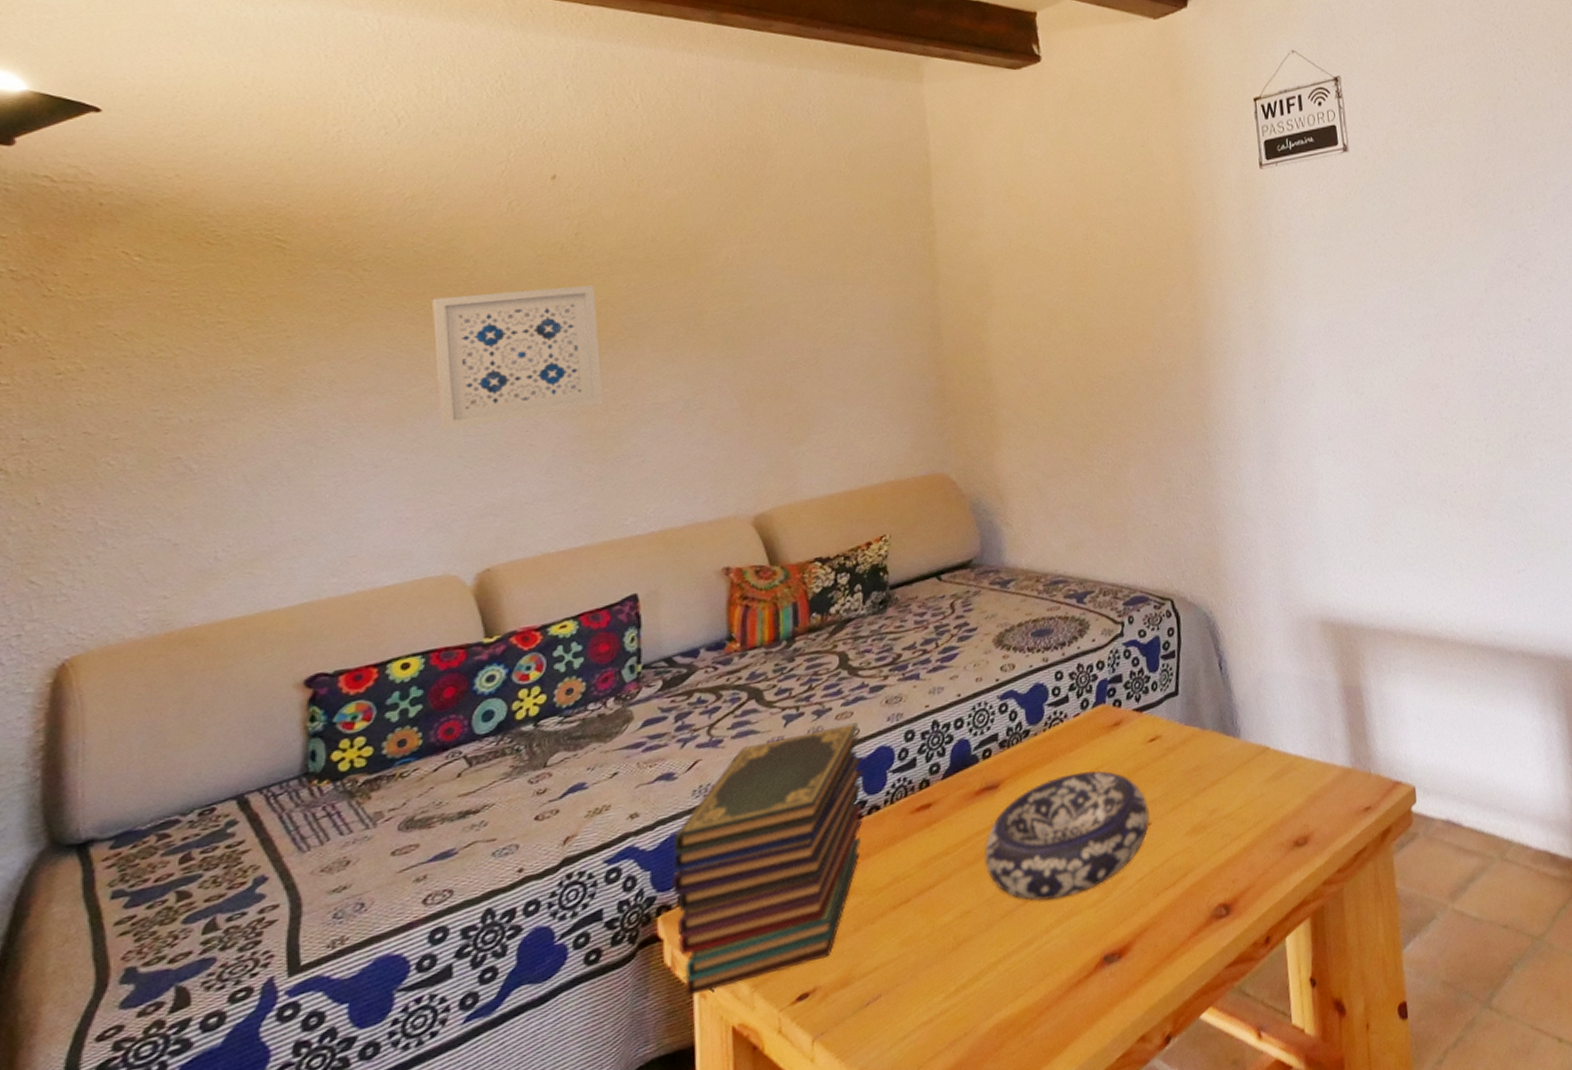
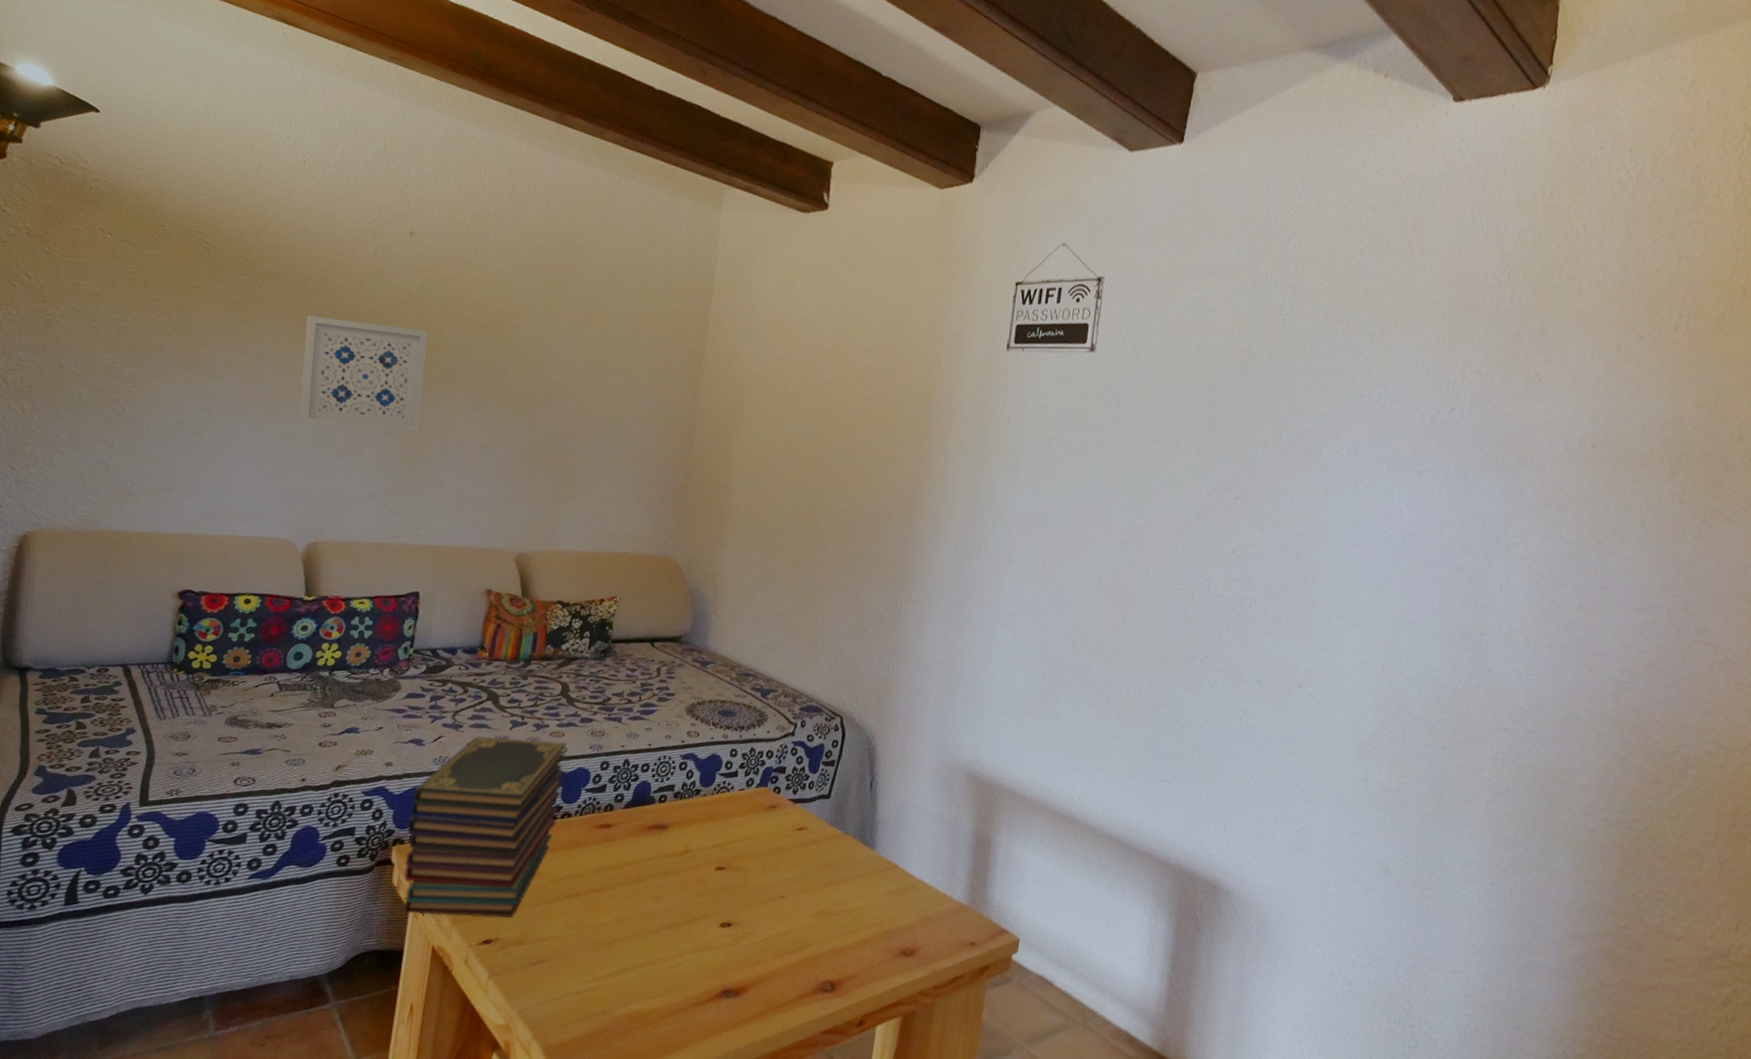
decorative bowl: present [984,771,1150,902] -> none [644,835,785,934]

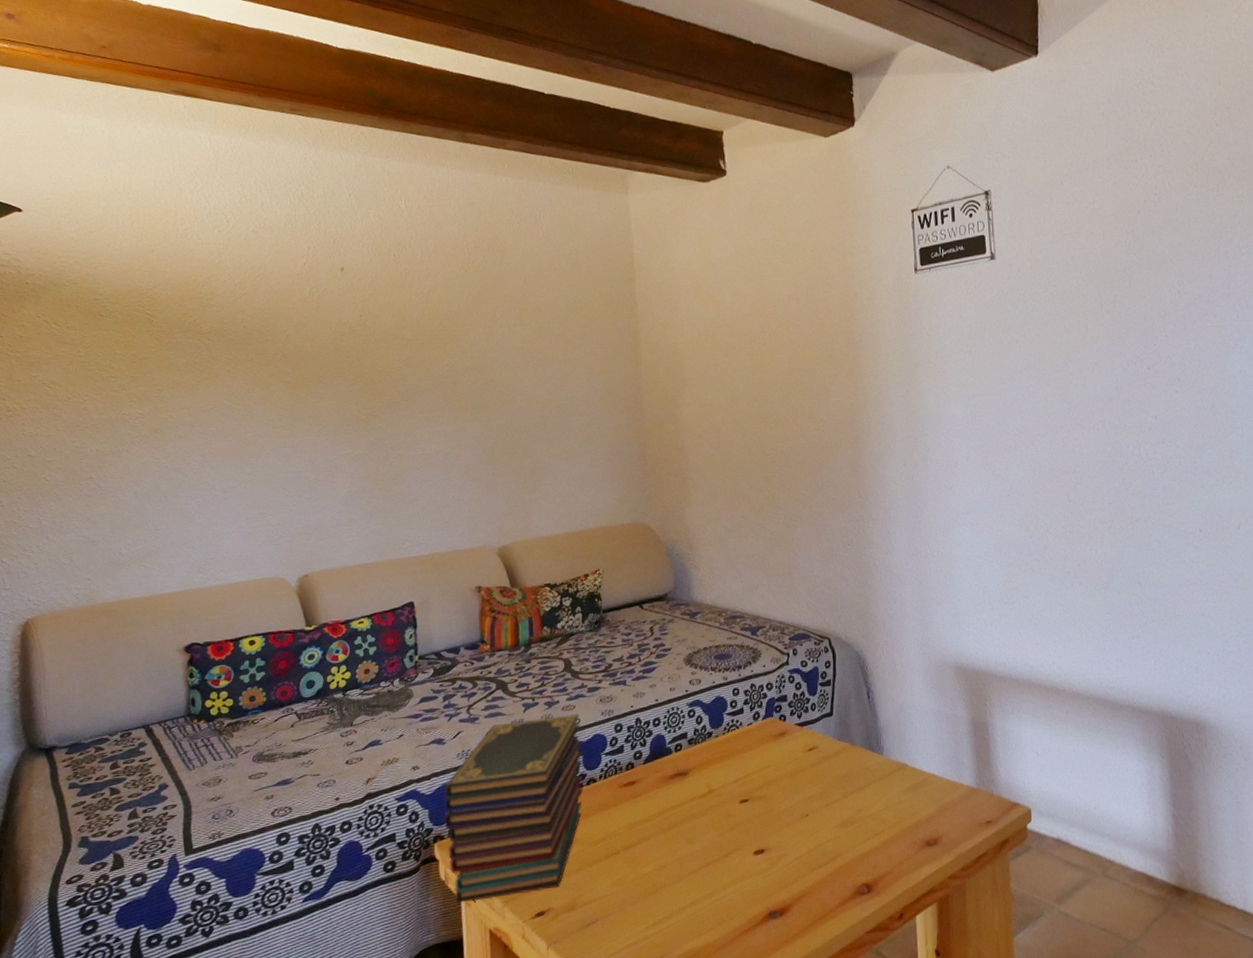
wall art: present [298,315,428,433] -> none [258,357,385,467]

